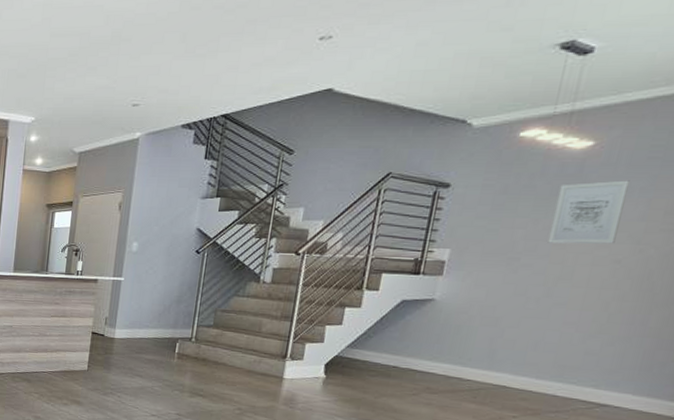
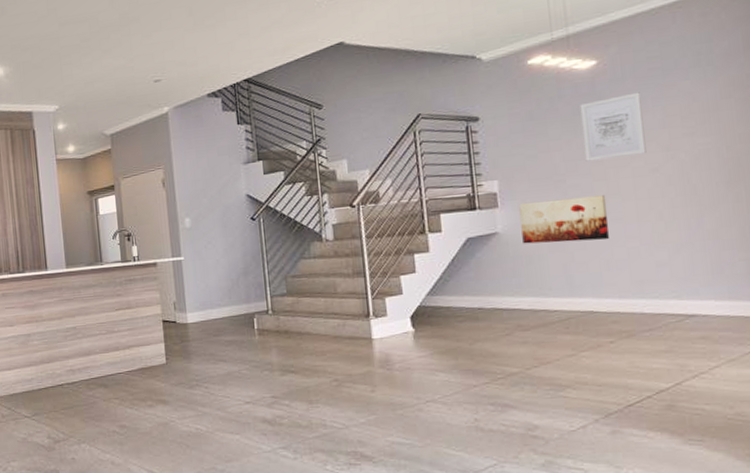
wall art: none [456,274,557,322] -> present [519,195,609,244]

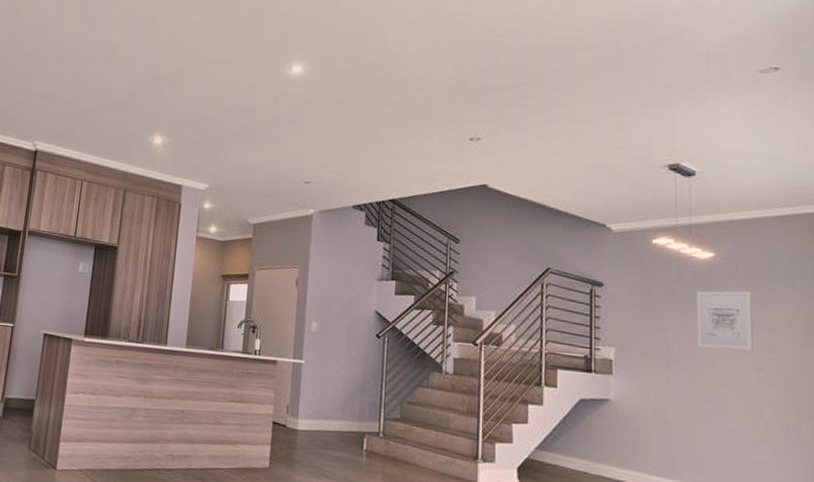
wall art: present [519,195,609,244] -> none [632,374,714,428]

